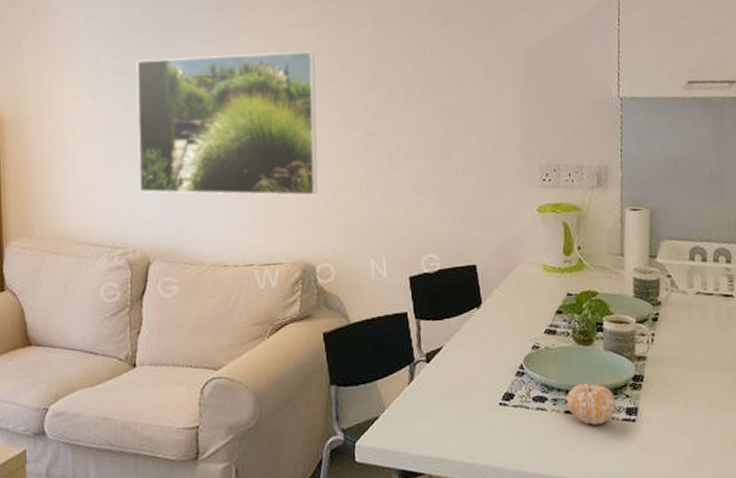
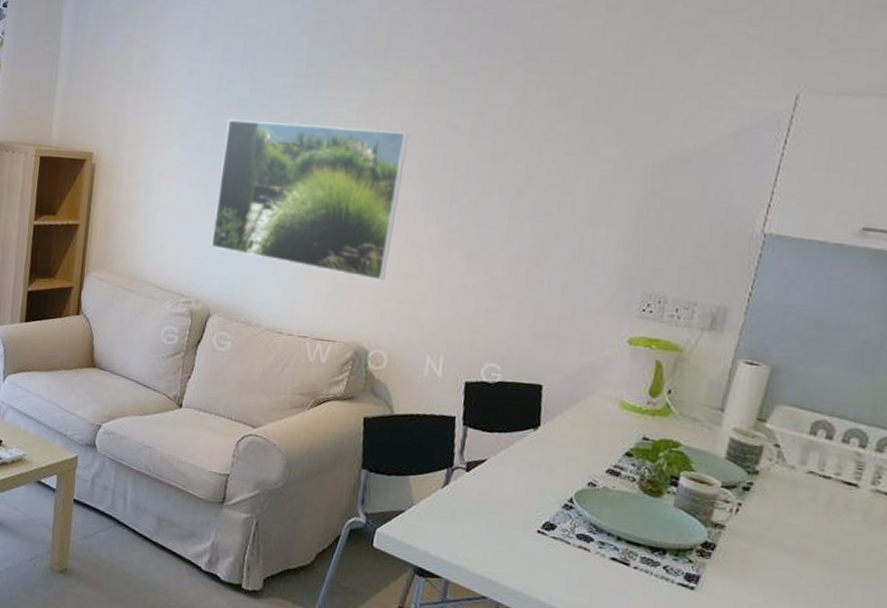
fruit: present [567,383,616,425] -> none [615,533,675,582]

